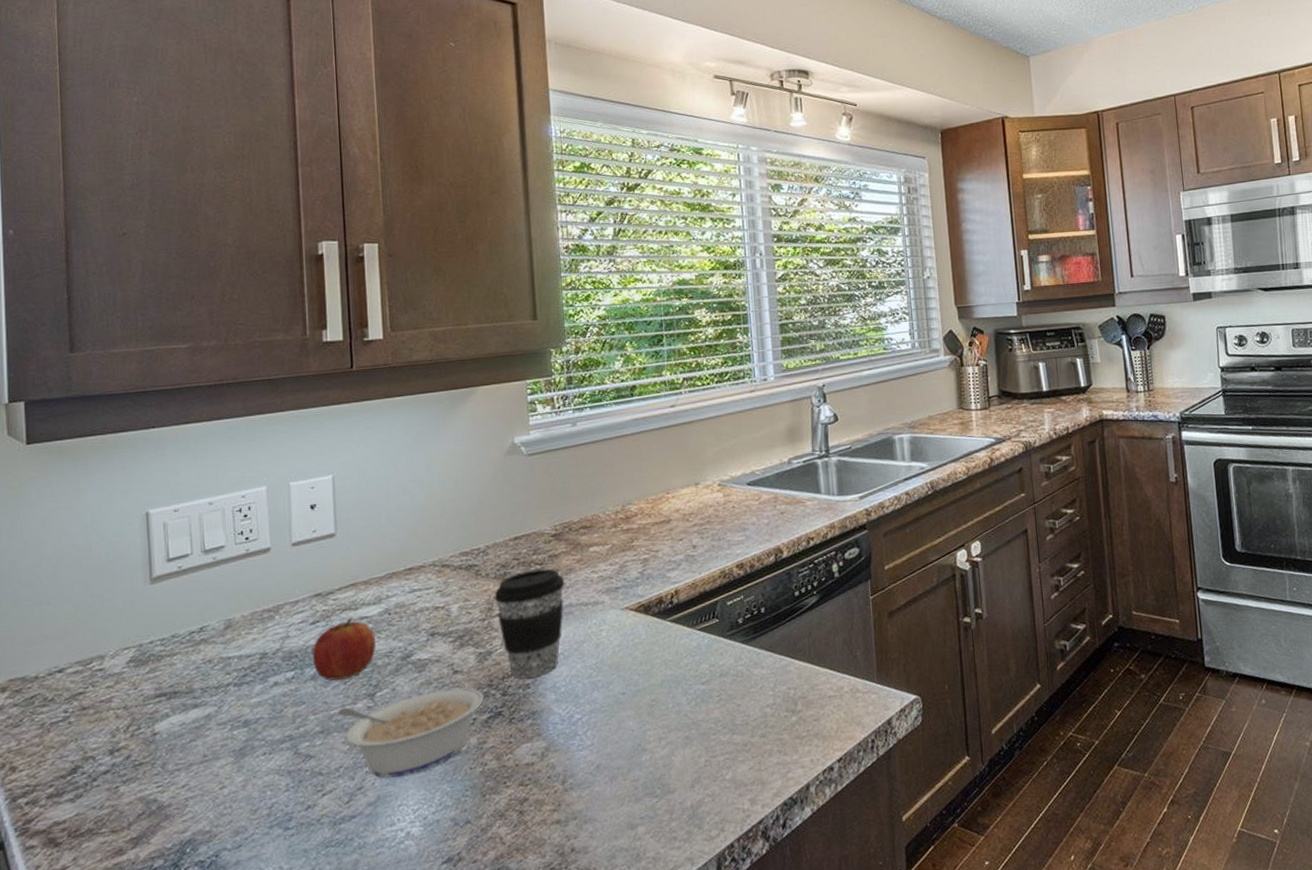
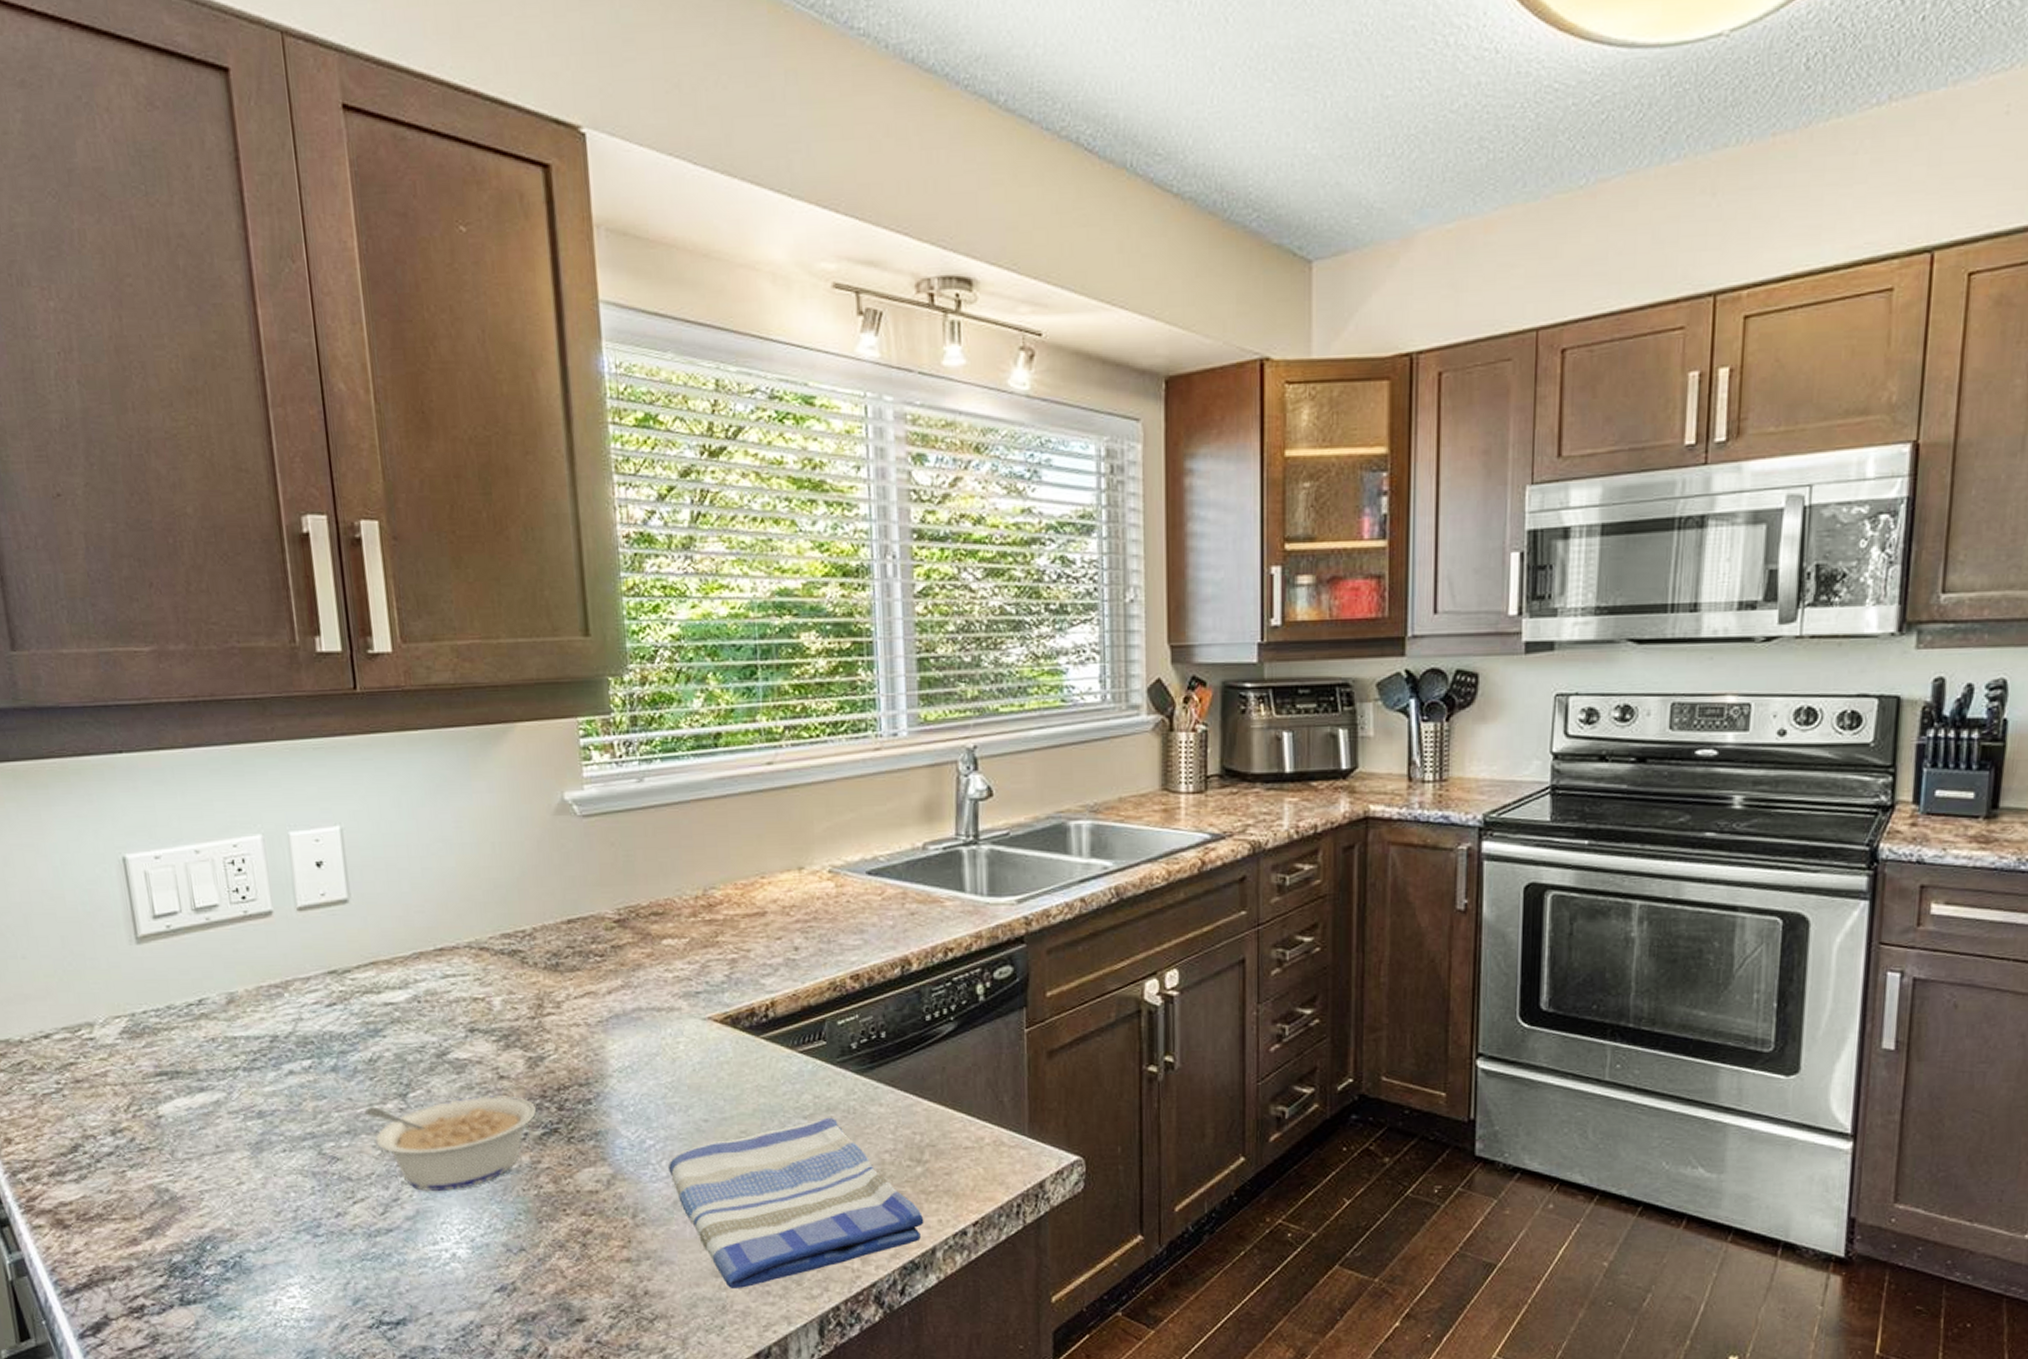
fruit: present [312,618,376,681] -> none [329,1003,405,1074]
coffee cup: present [494,568,565,679] -> none [544,962,632,1093]
dish towel: none [592,681,800,838] -> present [667,1117,924,1288]

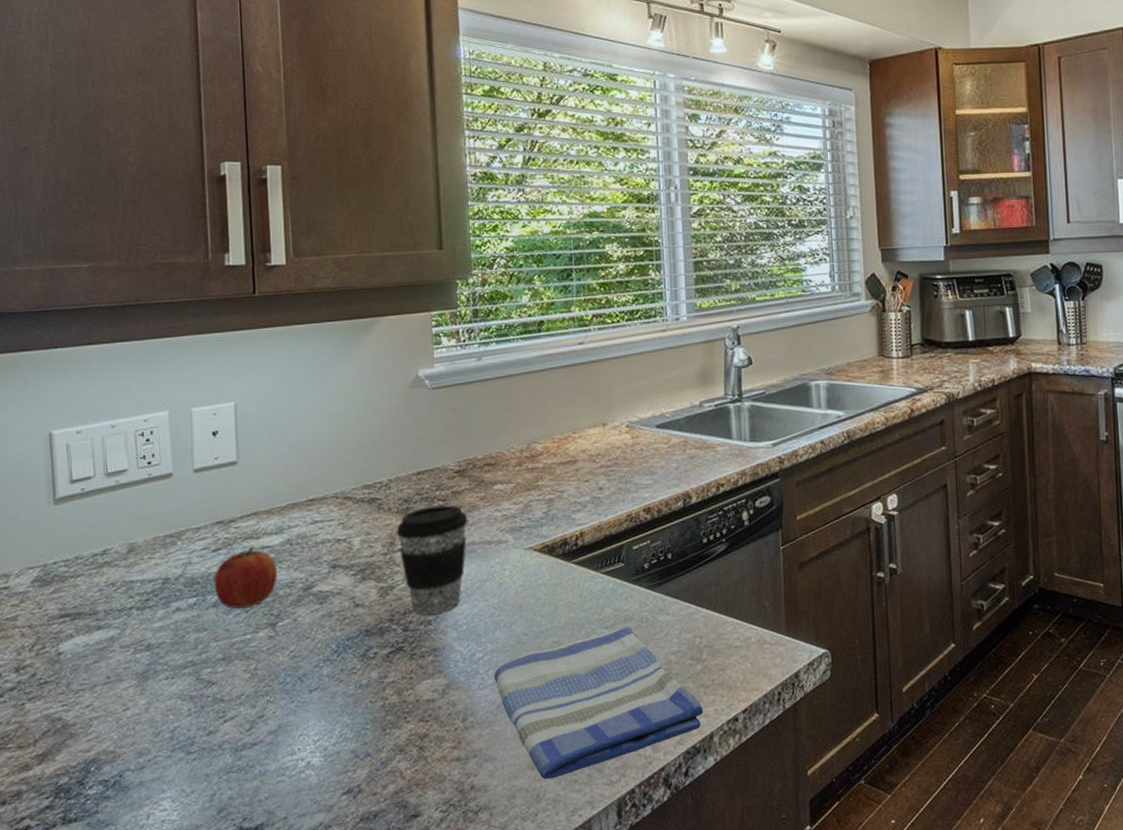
fruit: none [329,1003,405,1074] -> present [213,547,277,609]
legume: present [364,1095,537,1191] -> none [239,621,386,708]
coffee cup: none [544,962,632,1093] -> present [396,505,468,615]

